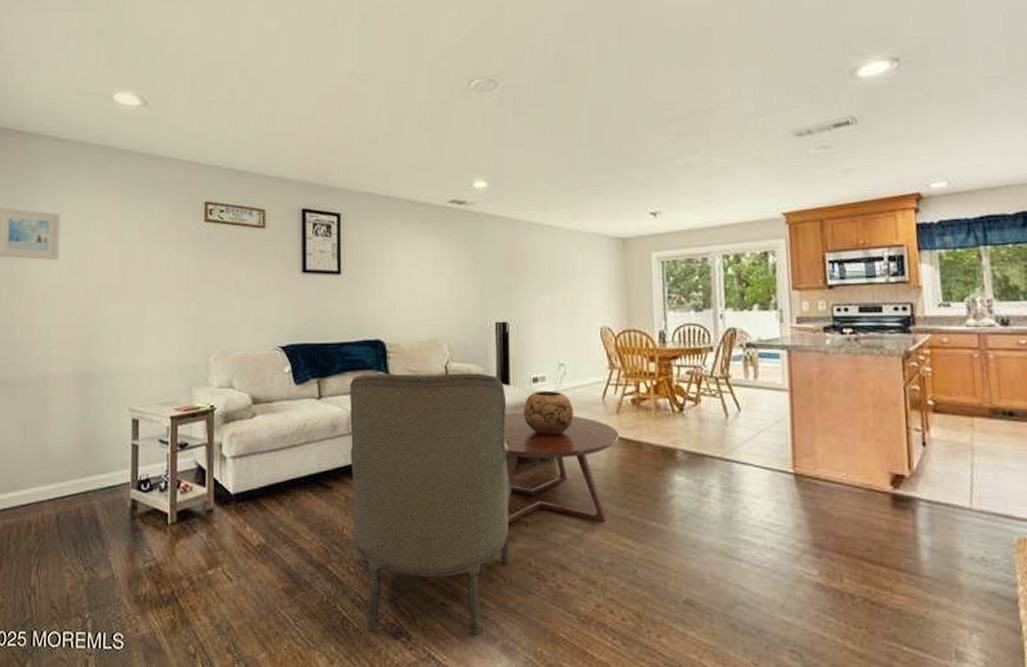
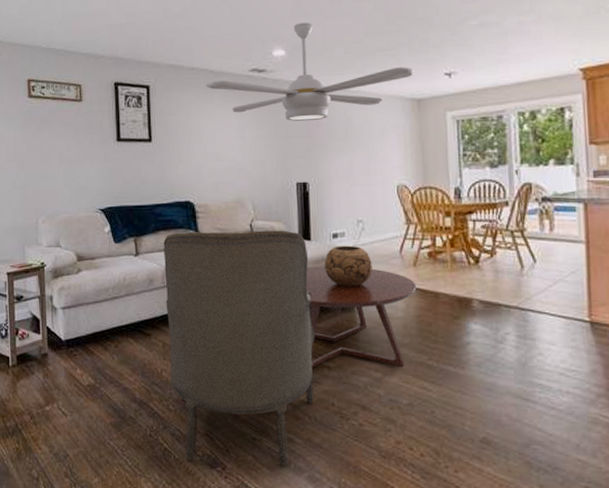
ceiling fan: none [401,154,619,257] -> present [205,22,414,121]

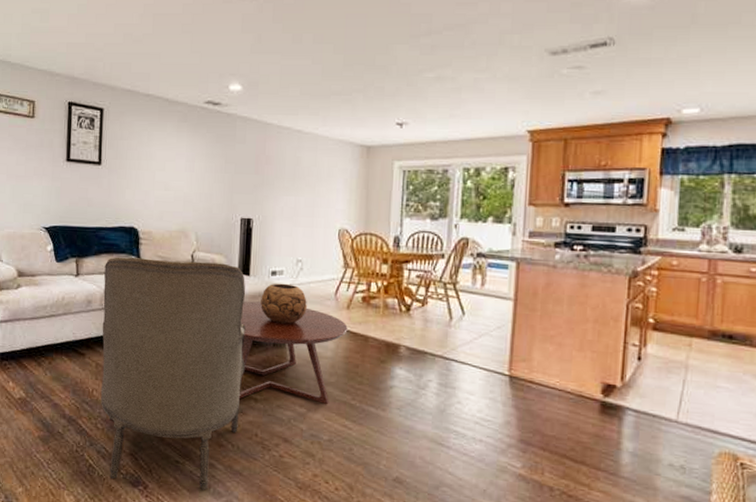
ceiling fan: present [205,22,414,121] -> none [159,59,367,158]

